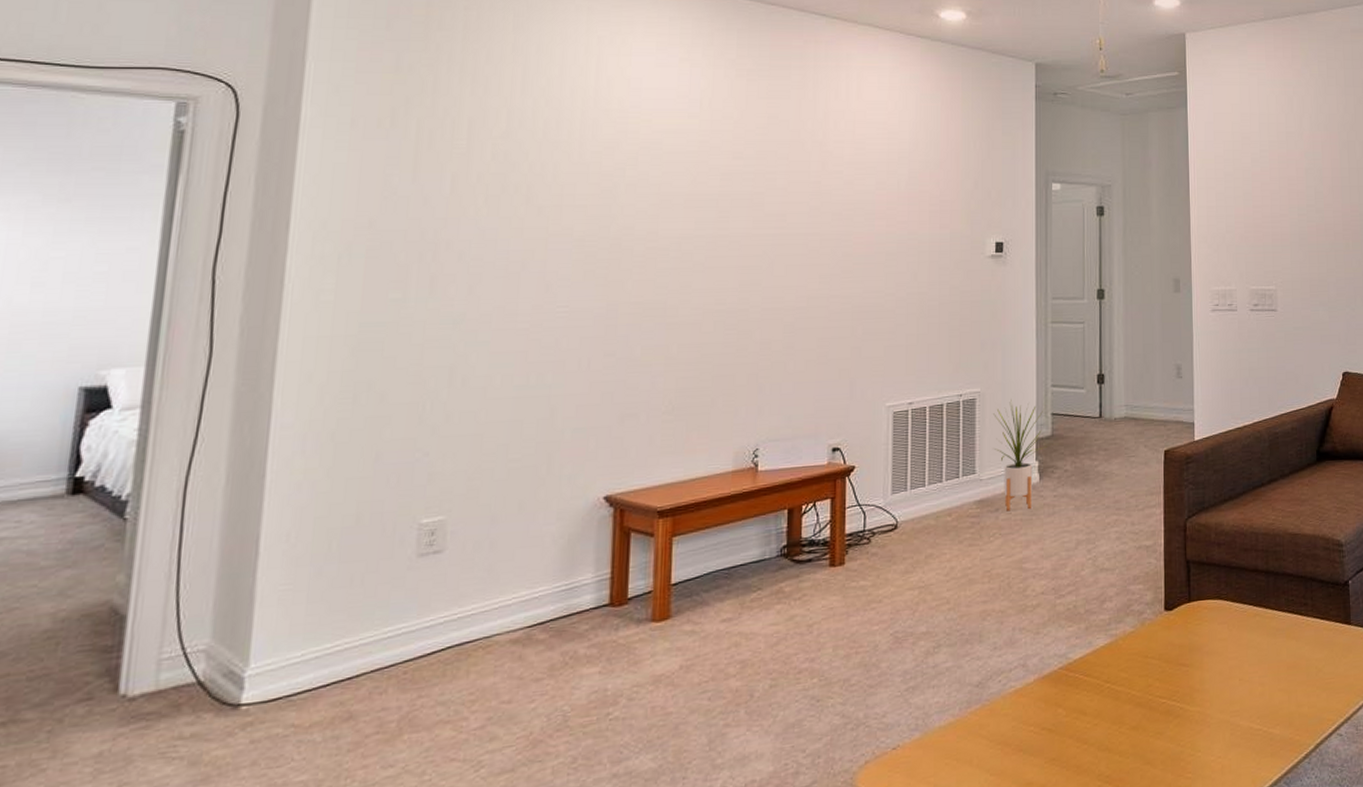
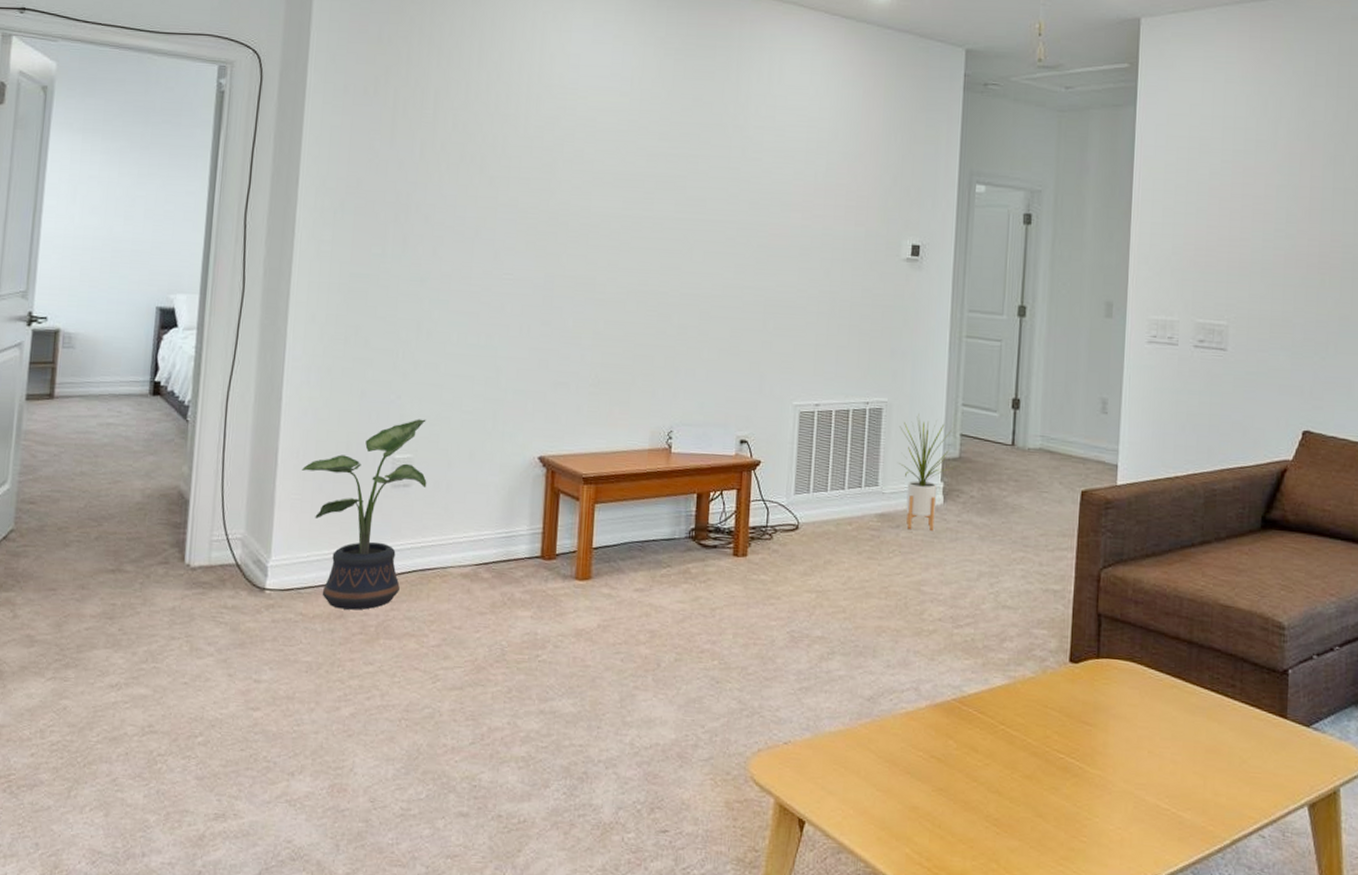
potted plant: none [294,474,464,710] -> present [302,419,427,610]

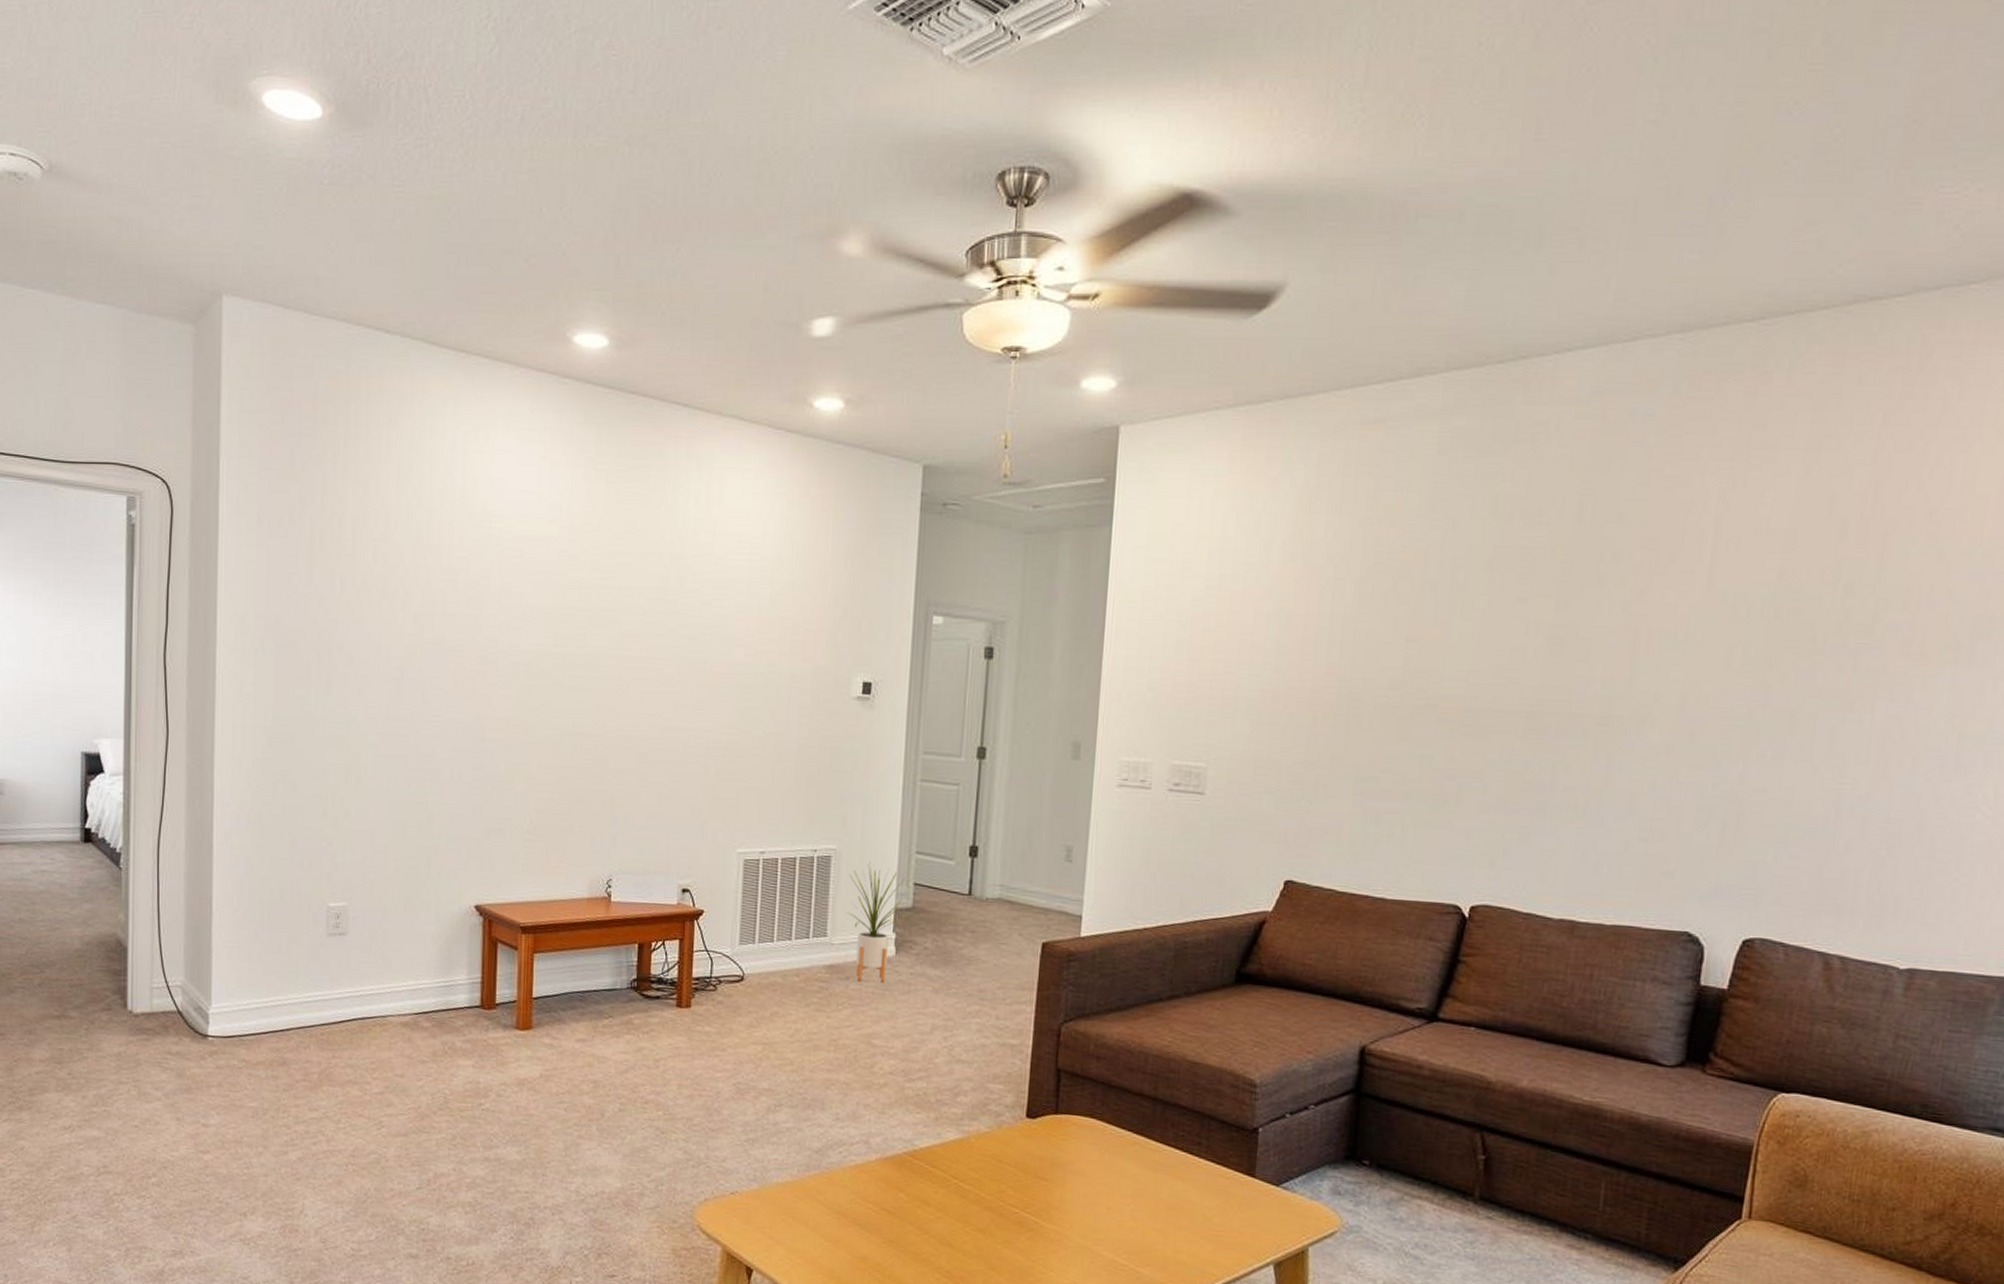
potted plant: present [302,419,427,610] -> none [237,866,363,1058]

